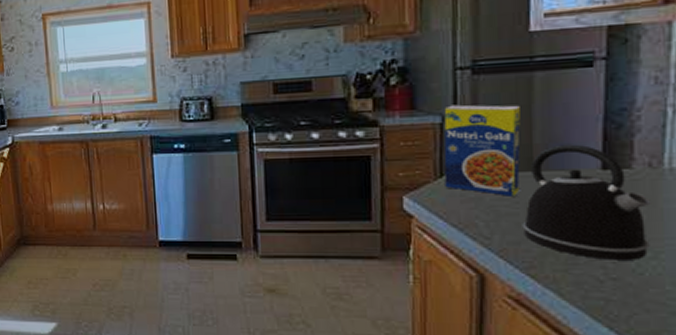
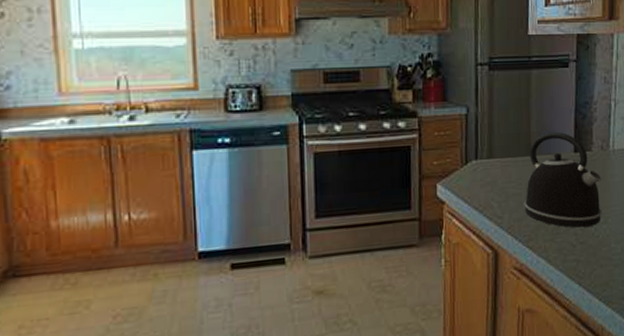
legume: present [444,104,521,196] -> none [468,97,523,179]

